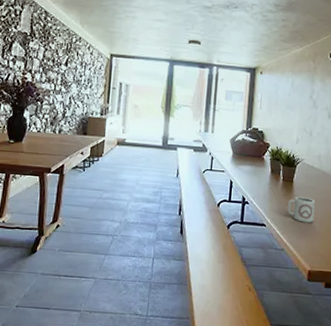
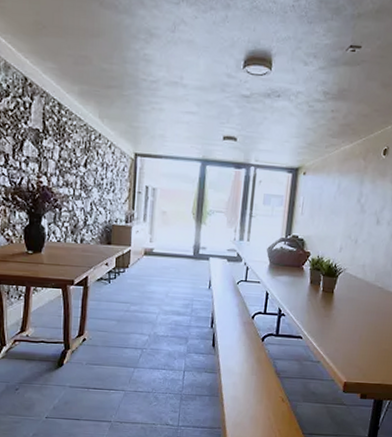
cup: present [287,197,315,223] -> none [326,308,356,335]

